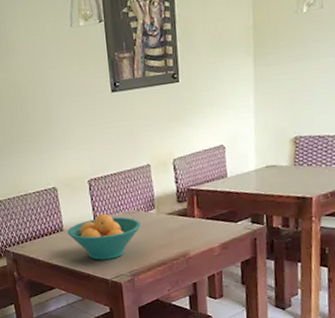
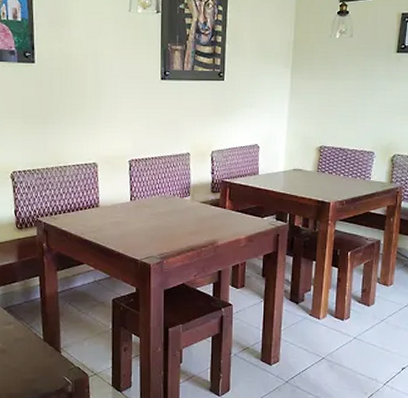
fruit bowl: present [67,213,142,260] -> none [103,194,176,240]

